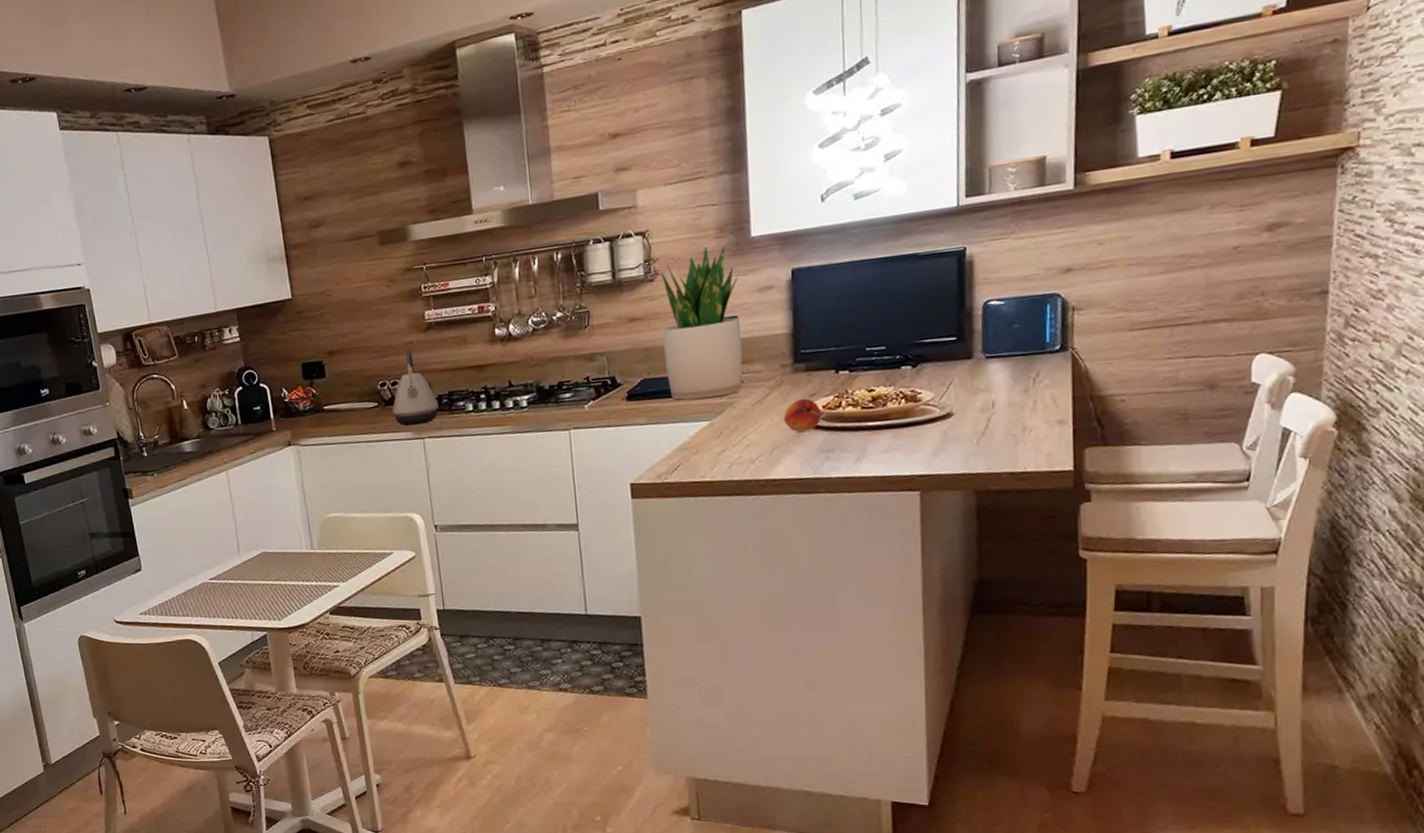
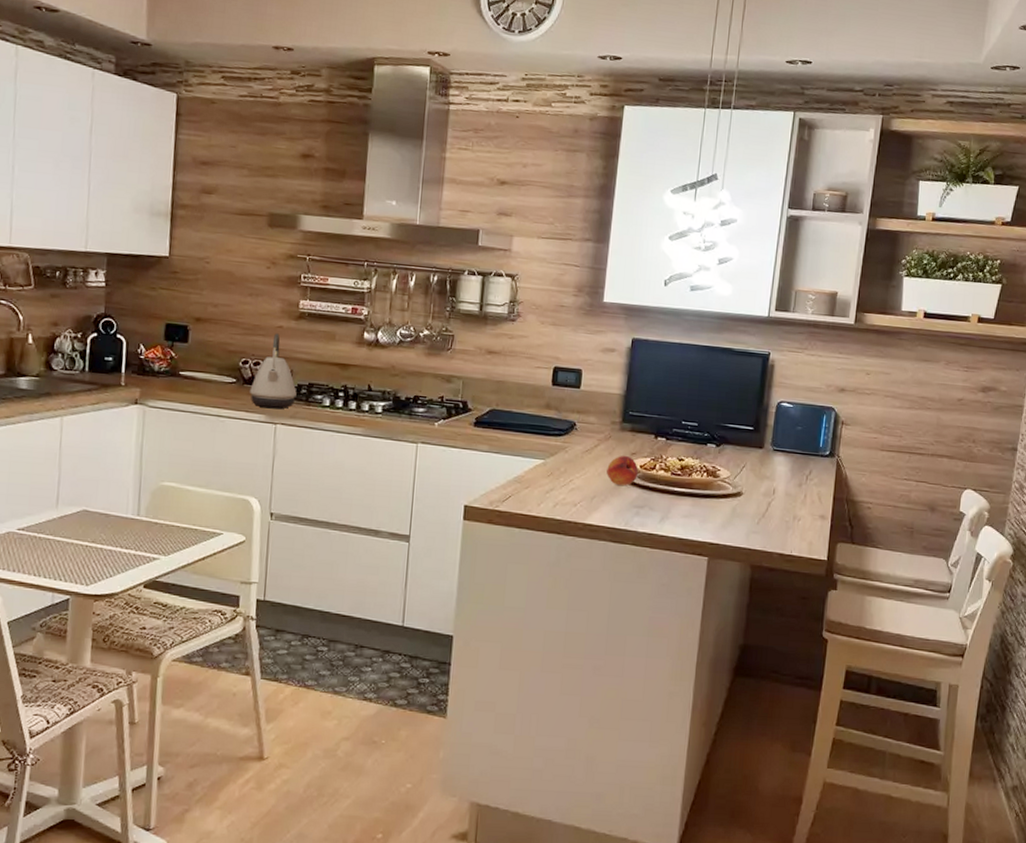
planter: present [660,244,743,401] -> none [513,302,588,440]

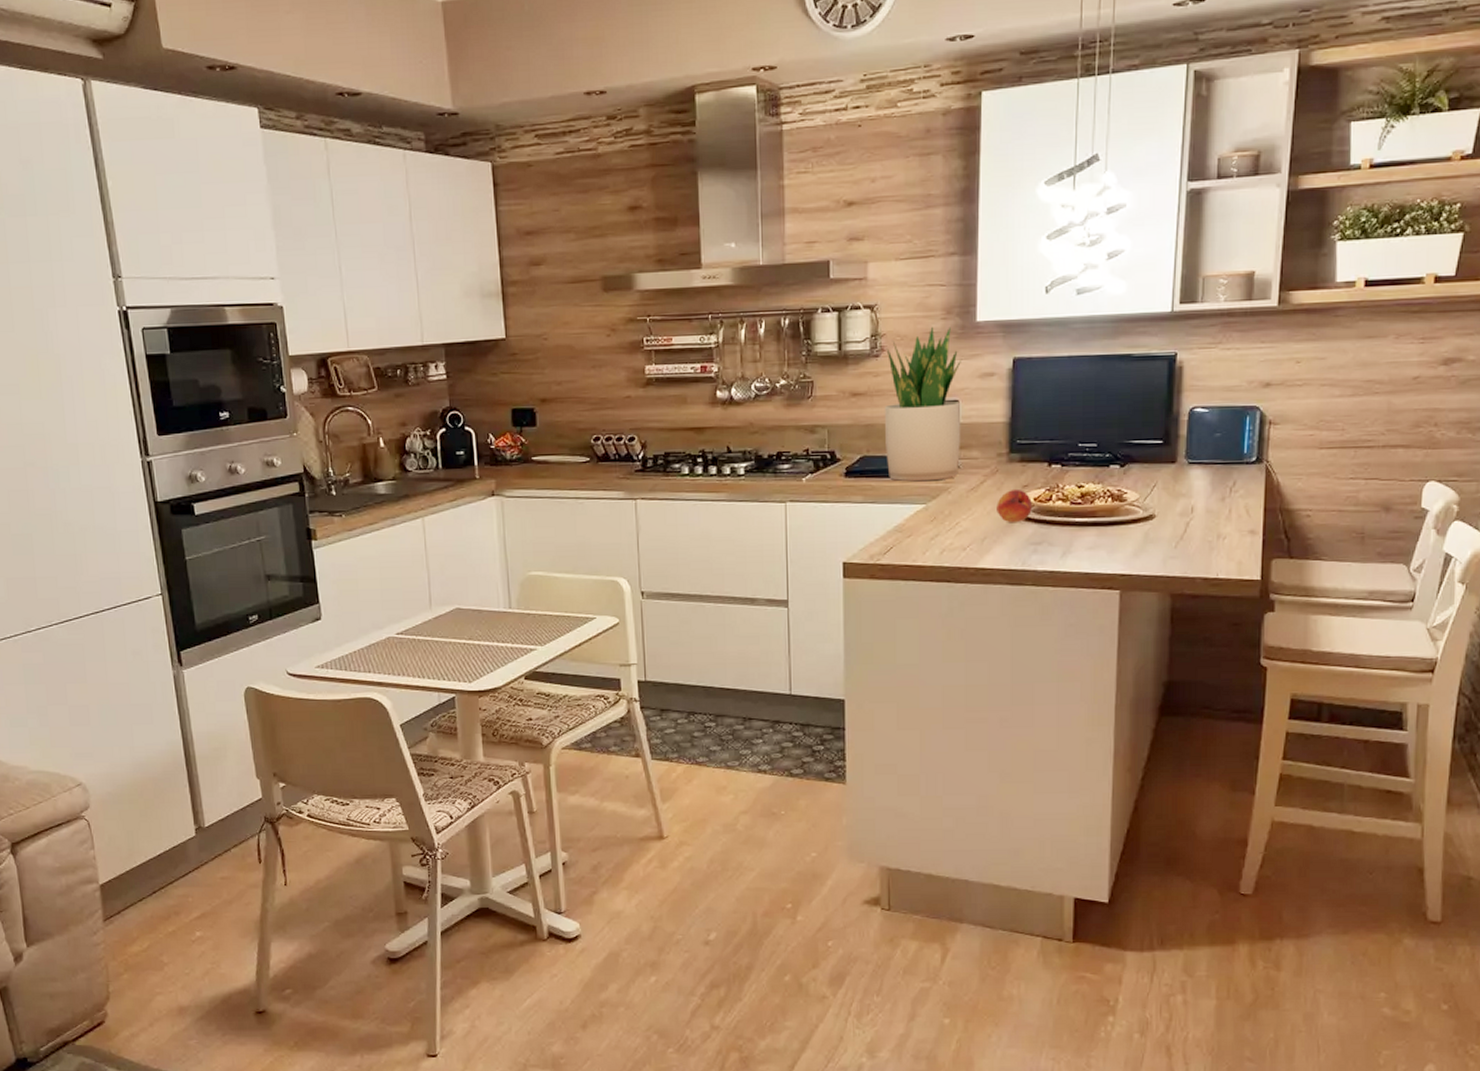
kettle: present [250,333,297,409] -> none [605,404,653,484]
planter: none [513,302,588,440] -> present [884,327,963,482]

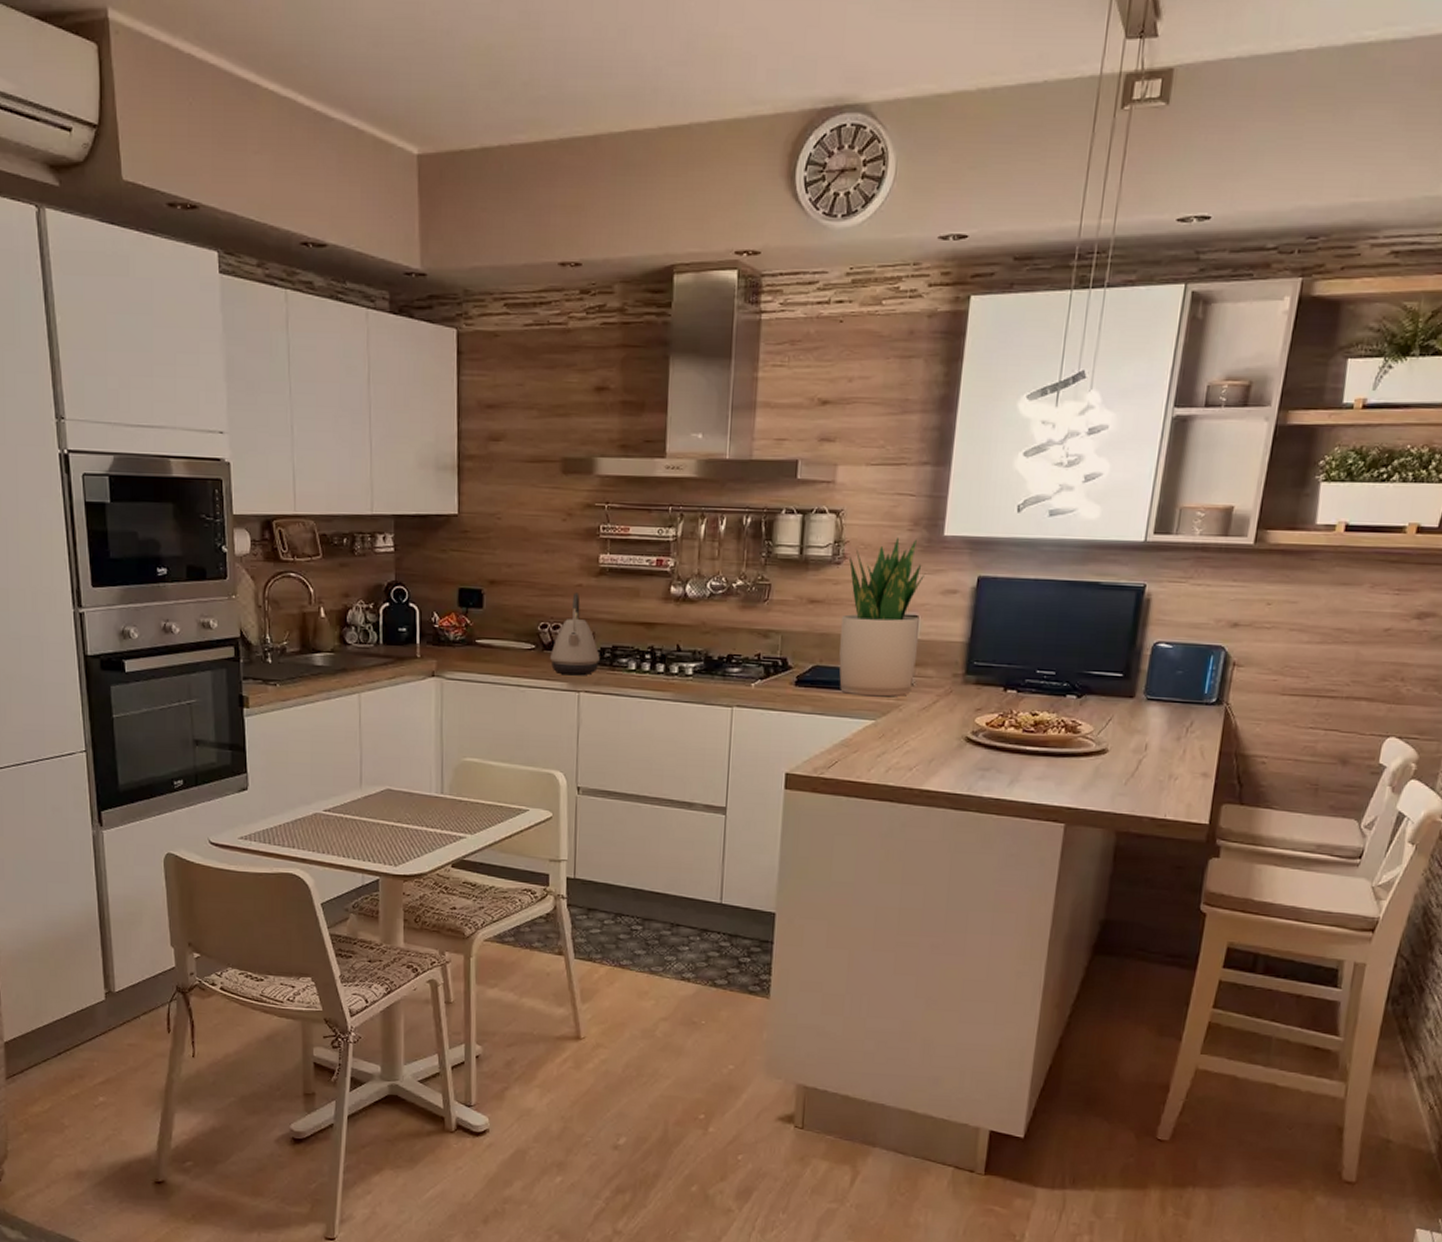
kettle: none [605,404,653,484] -> present [550,592,600,676]
fruit: present [997,488,1032,523] -> none [947,711,984,747]

